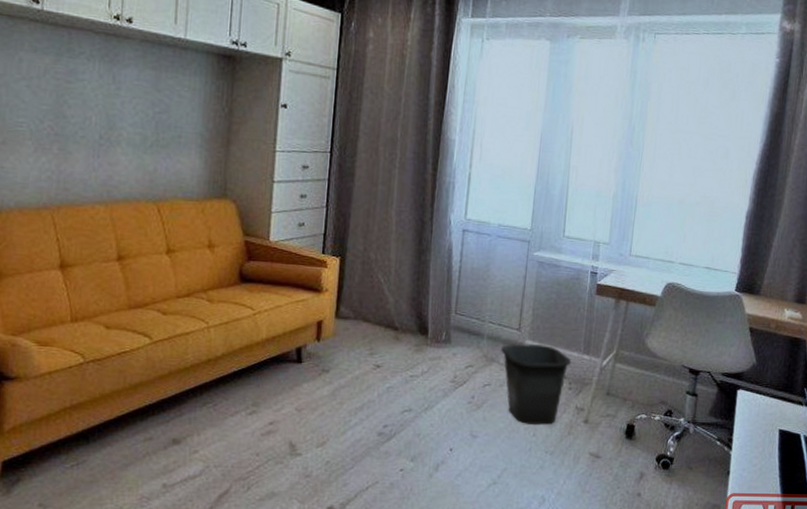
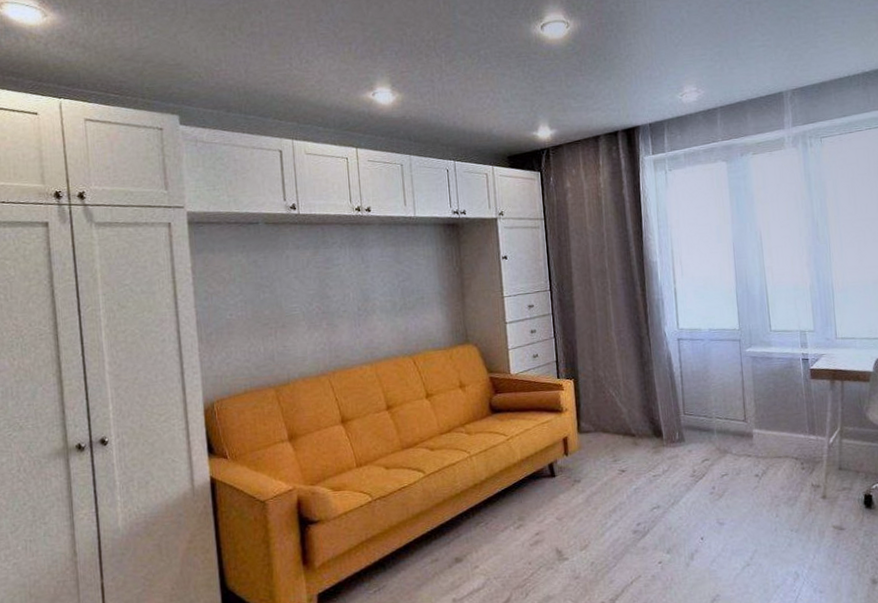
waste bin: present [501,343,572,425] -> none [732,431,800,506]

